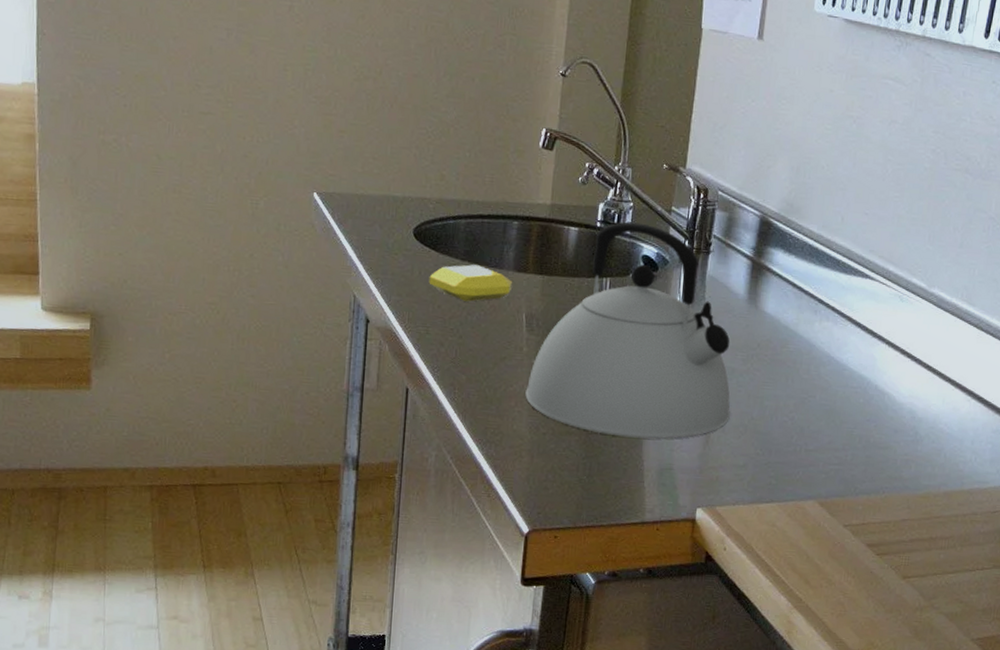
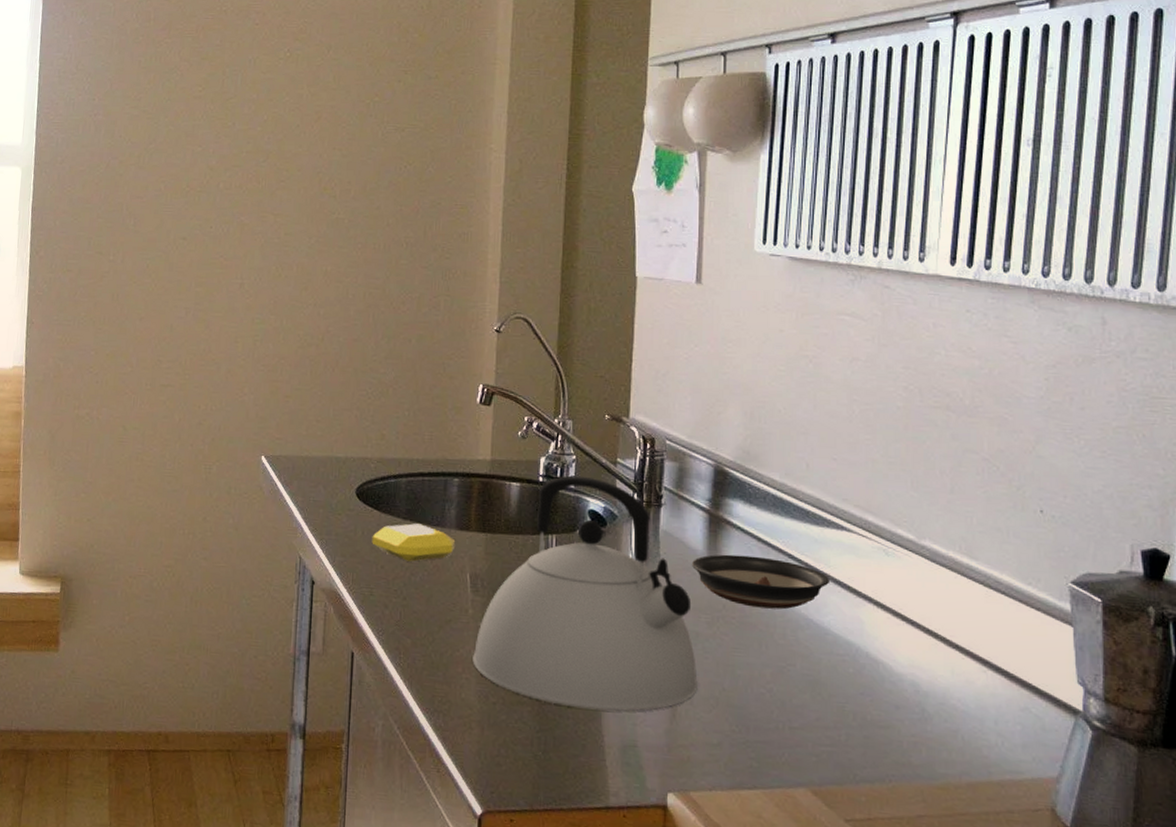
saucer: none [732,298,852,348] -> present [691,554,831,610]

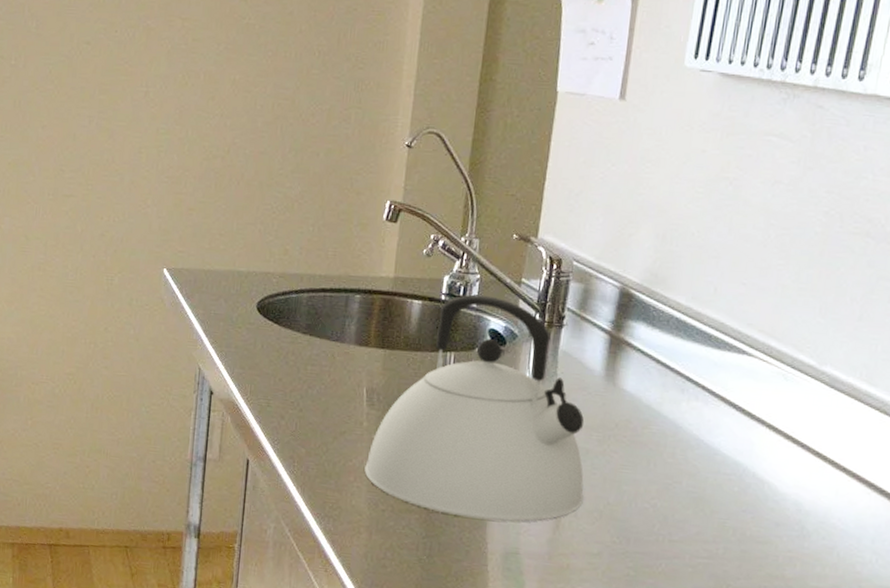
soap bar: present [371,523,456,562] -> none [270,338,354,375]
saucer: present [691,554,831,610] -> none [587,375,726,430]

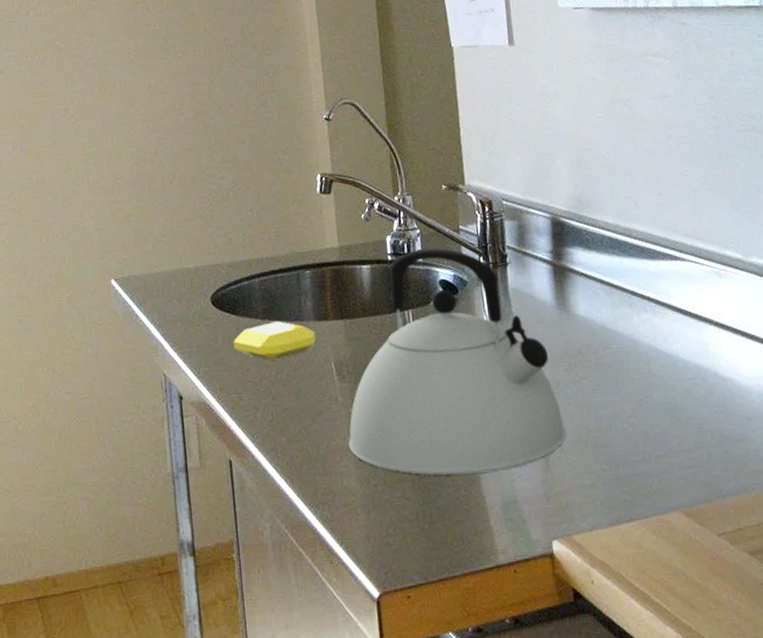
soap bar: none [270,338,354,375] -> present [233,321,317,361]

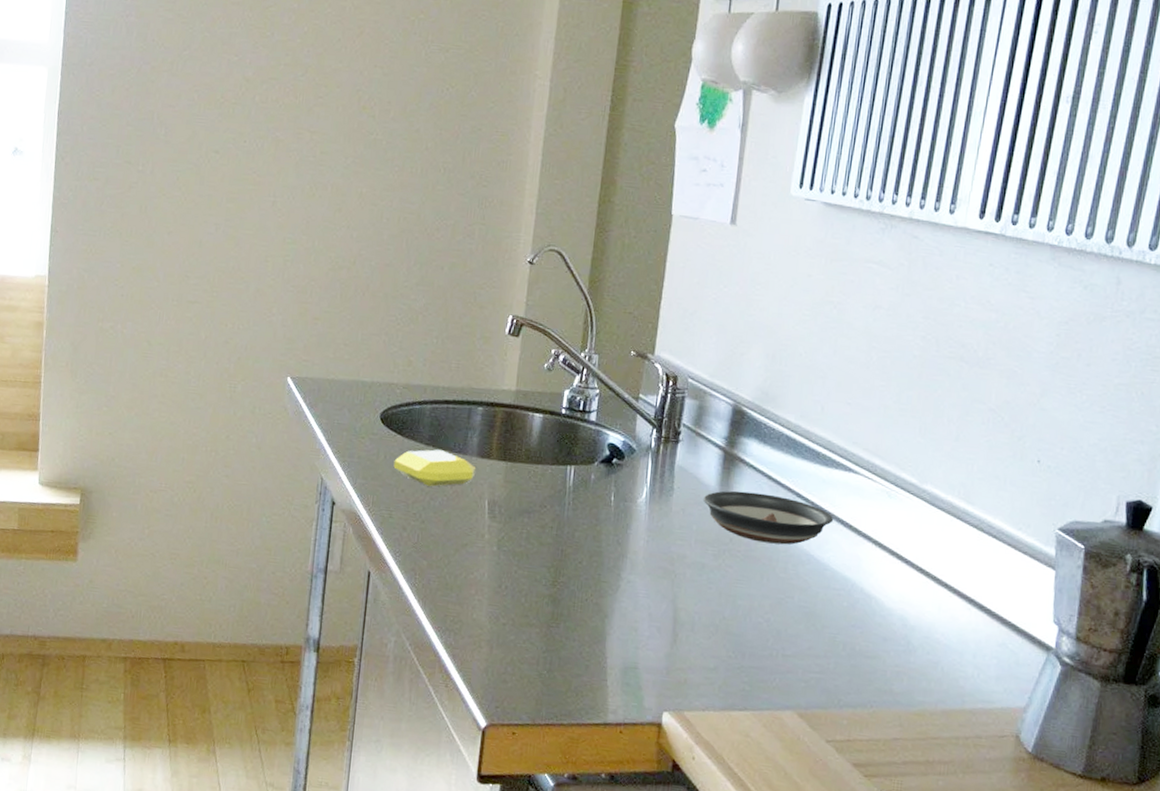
kettle: present [348,248,566,475] -> none [485,409,700,636]
saucer: none [542,298,673,348] -> present [703,490,834,545]

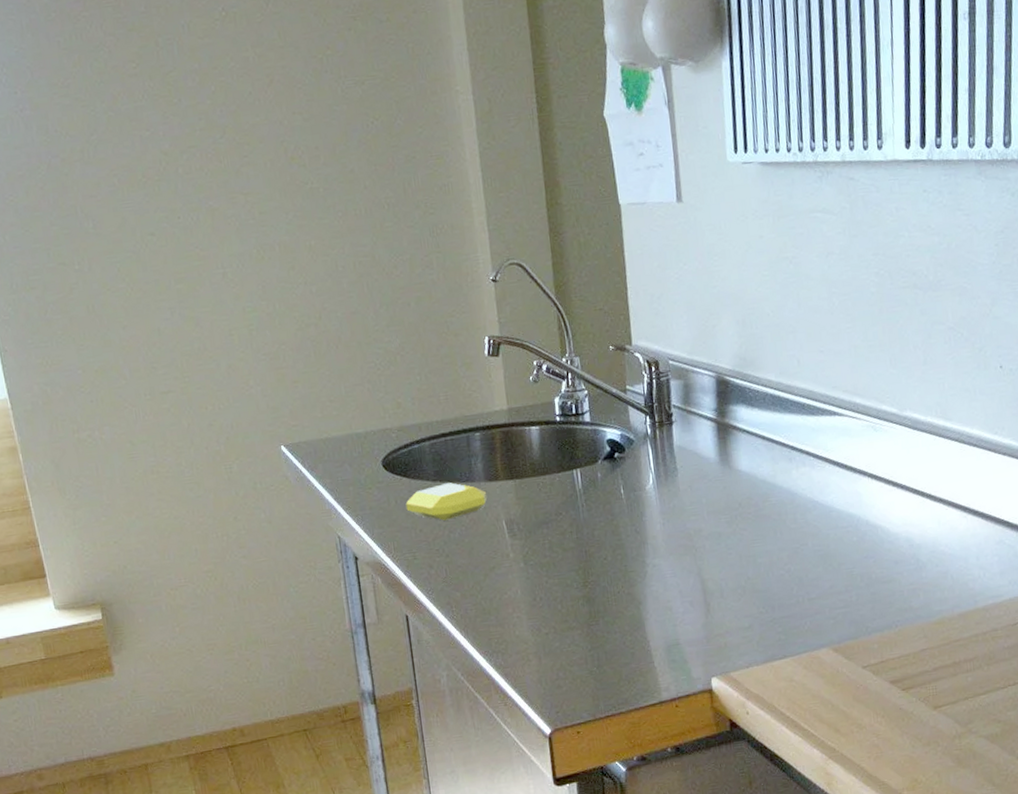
saucer: present [703,490,834,545] -> none [706,453,830,501]

